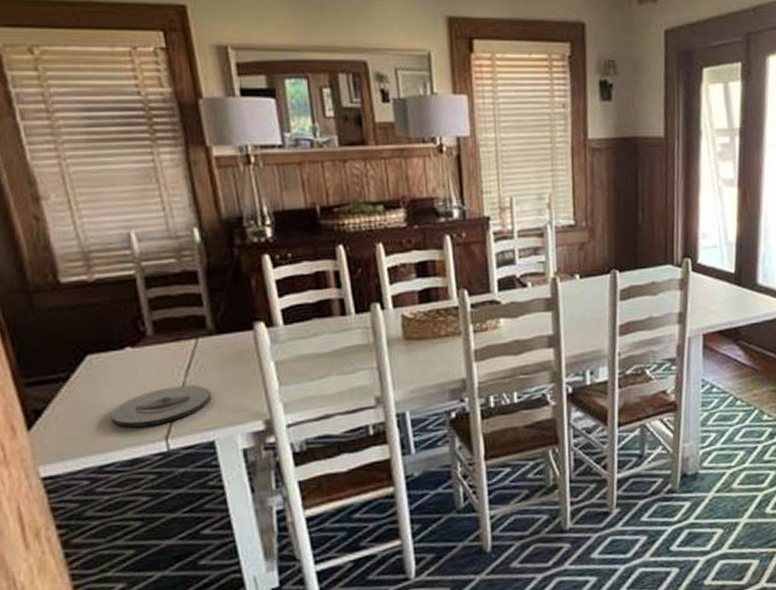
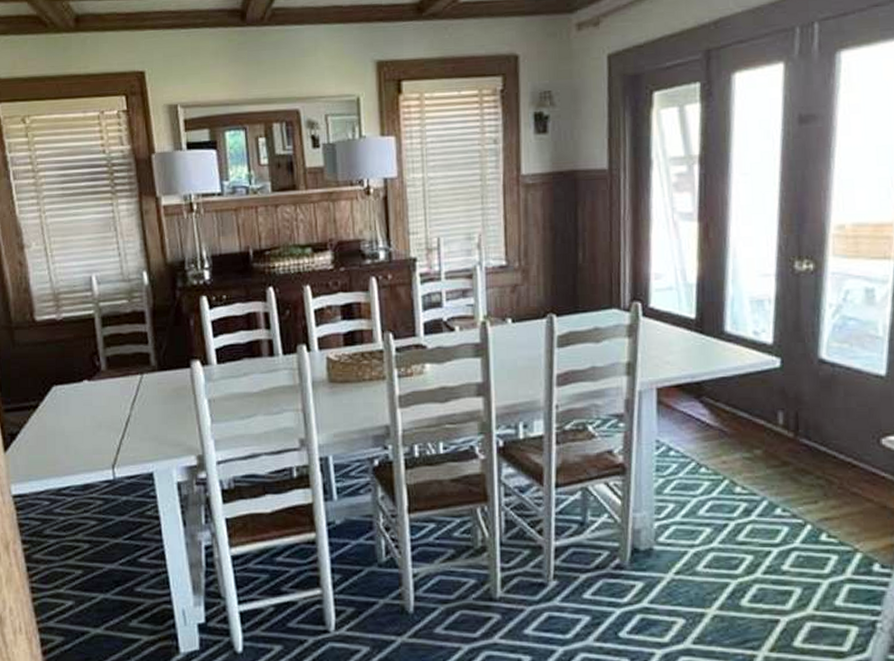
plate: present [110,385,212,428] -> none [68,418,152,455]

